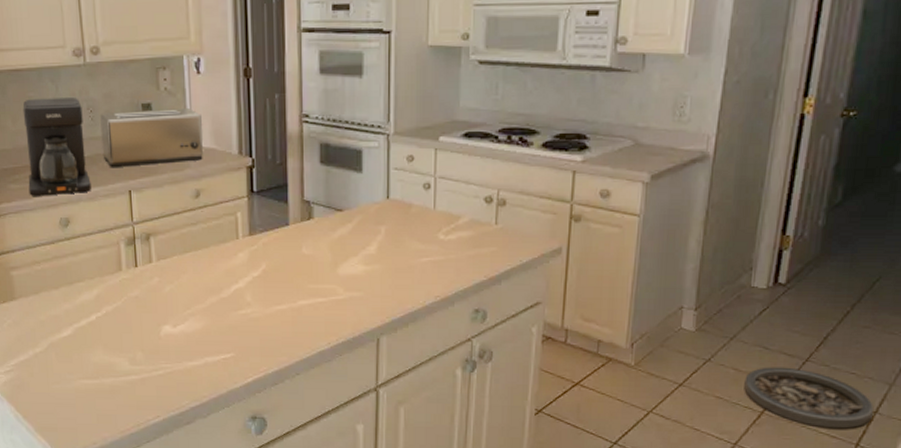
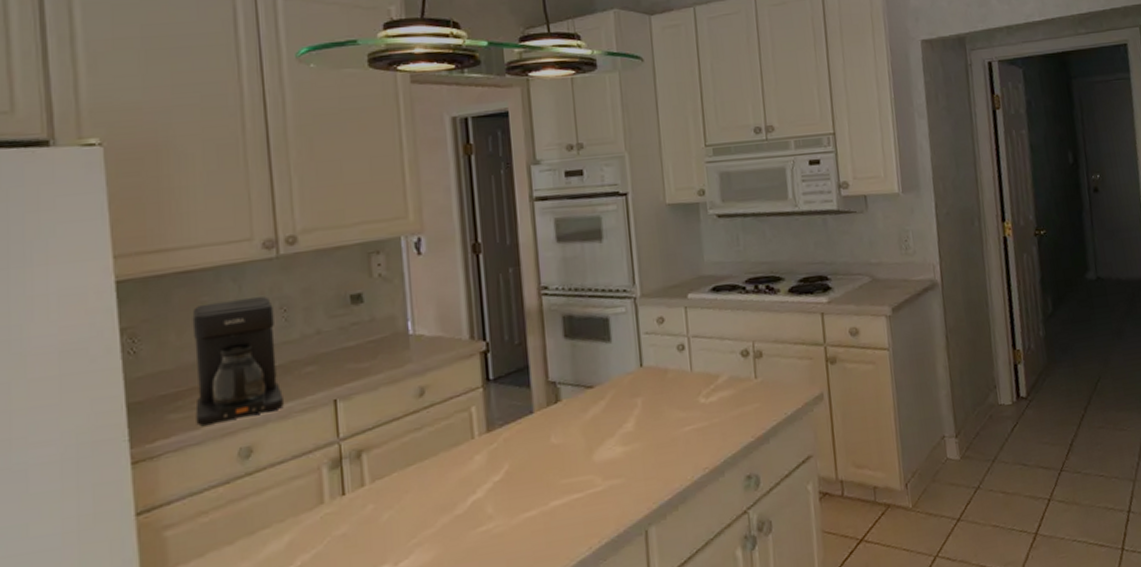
toaster: present [100,108,204,168] -> none [297,294,428,376]
pet bowl: present [744,367,873,430] -> none [1014,480,1128,540]

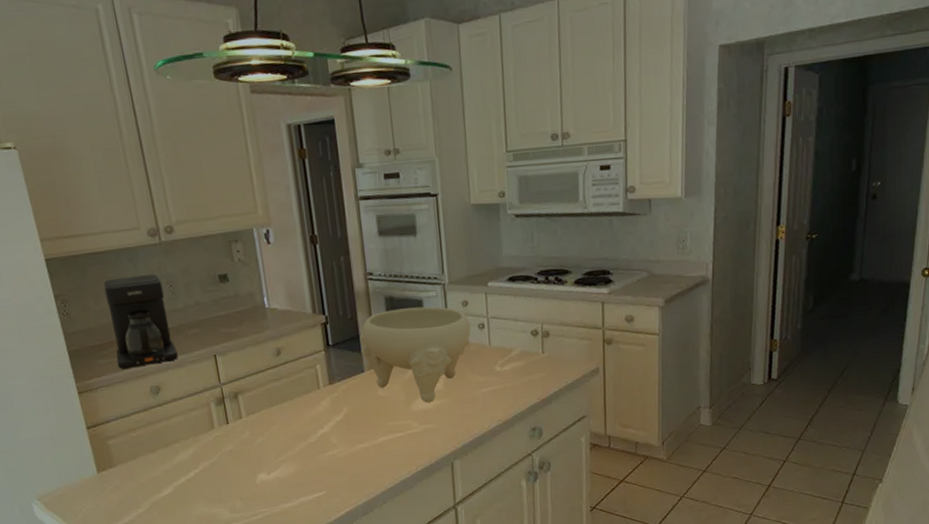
decorative bowl: none [529,325,669,450] -> present [359,306,471,403]

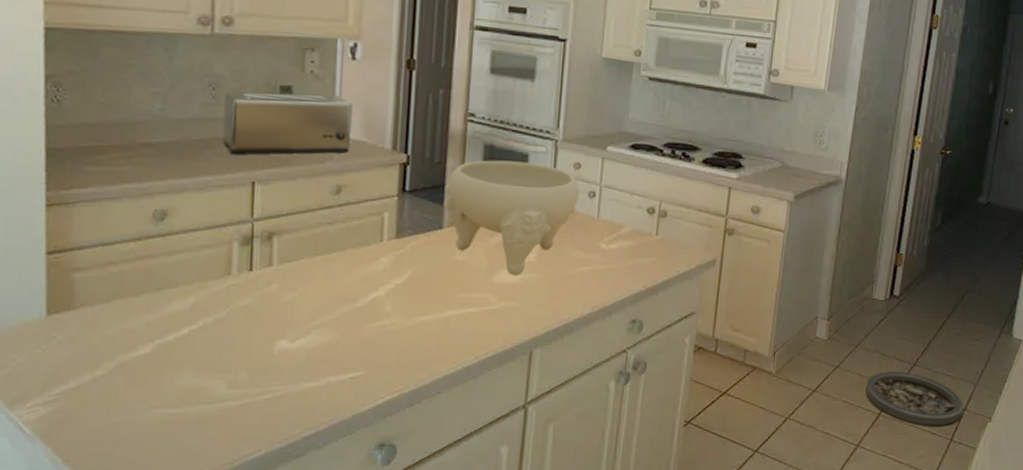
coffee maker: present [103,274,178,369] -> none [114,66,203,183]
toaster: none [180,276,280,336] -> present [222,91,354,156]
pet bowl: none [753,446,852,494] -> present [865,371,963,427]

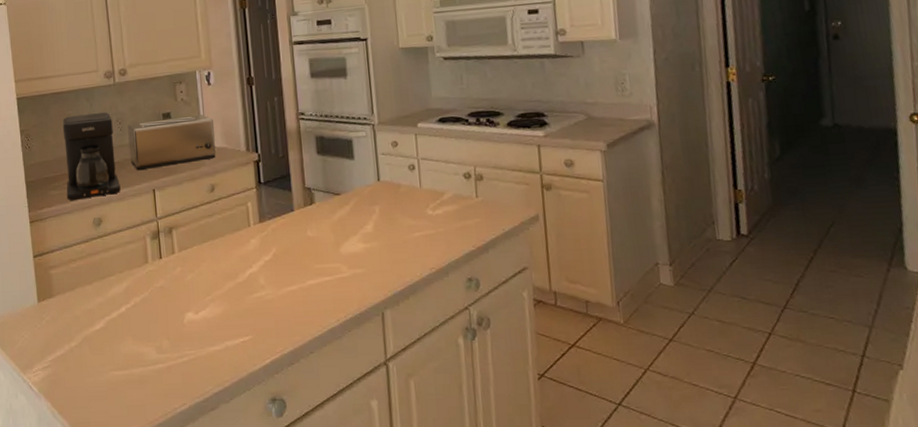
coffee maker: none [114,66,203,183] -> present [62,112,121,200]
decorative bowl: present [443,160,580,276] -> none [290,146,401,246]
pet bowl: present [865,371,963,427] -> none [730,316,861,377]

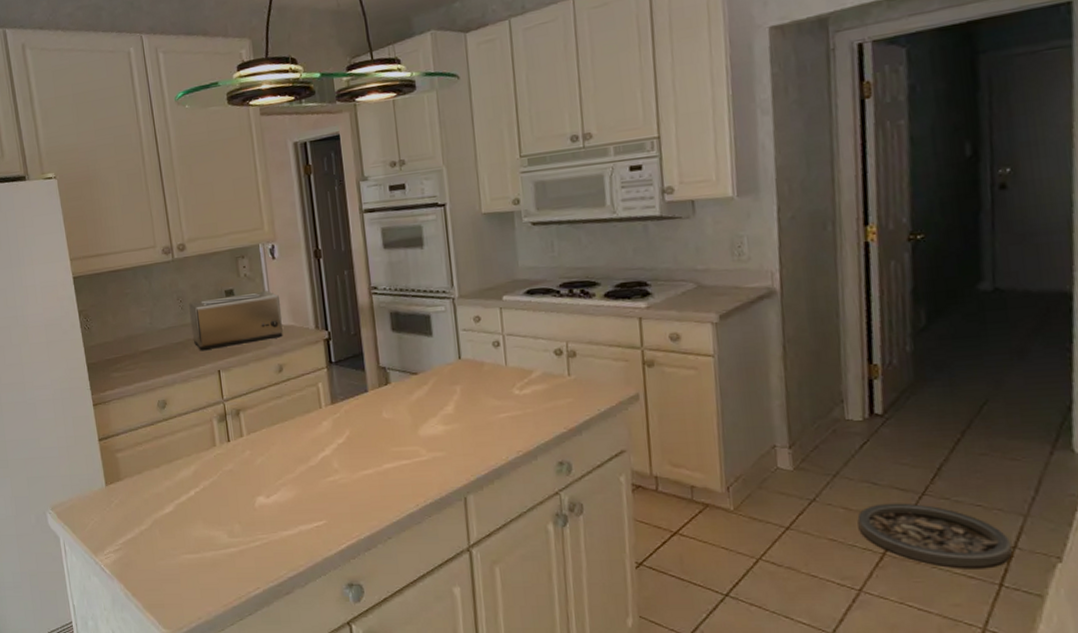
coffee maker: present [62,112,121,200] -> none [121,290,184,382]
pet bowl: none [730,316,861,377] -> present [857,503,1012,570]

